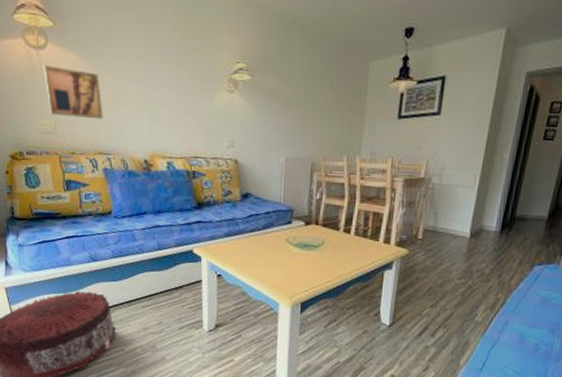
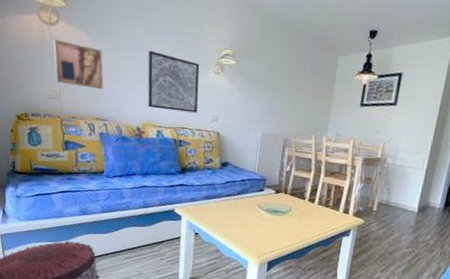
wall art: none [149,70,212,139] -> present [147,50,200,113]

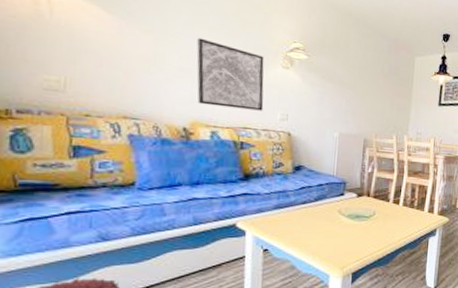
wall art: present [53,39,104,90] -> none [55,15,134,82]

